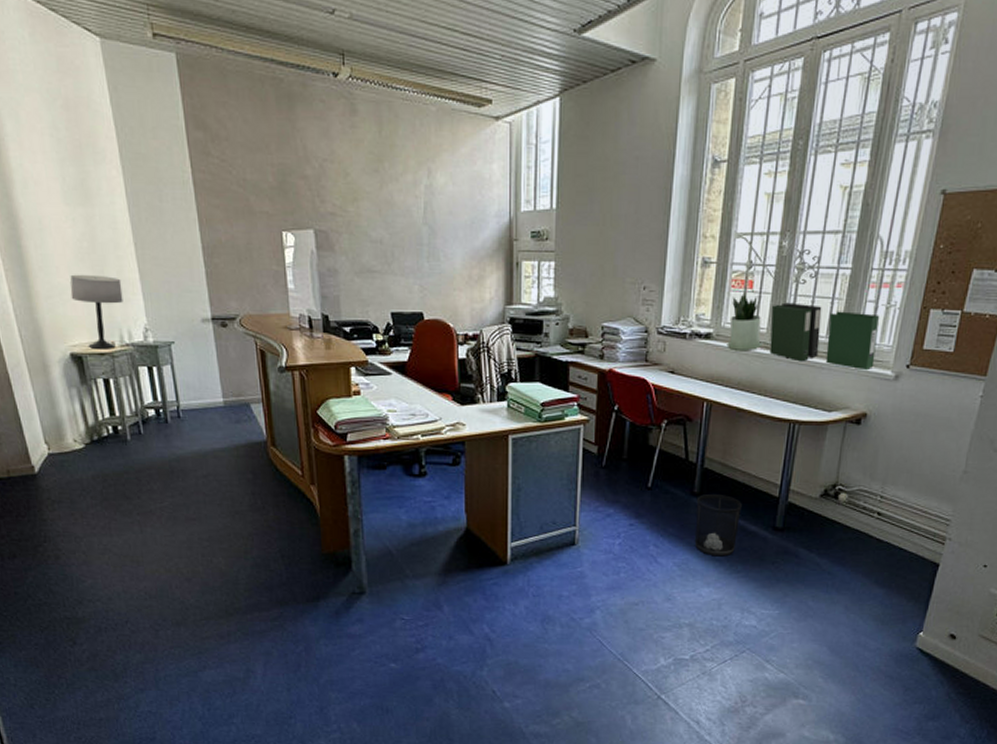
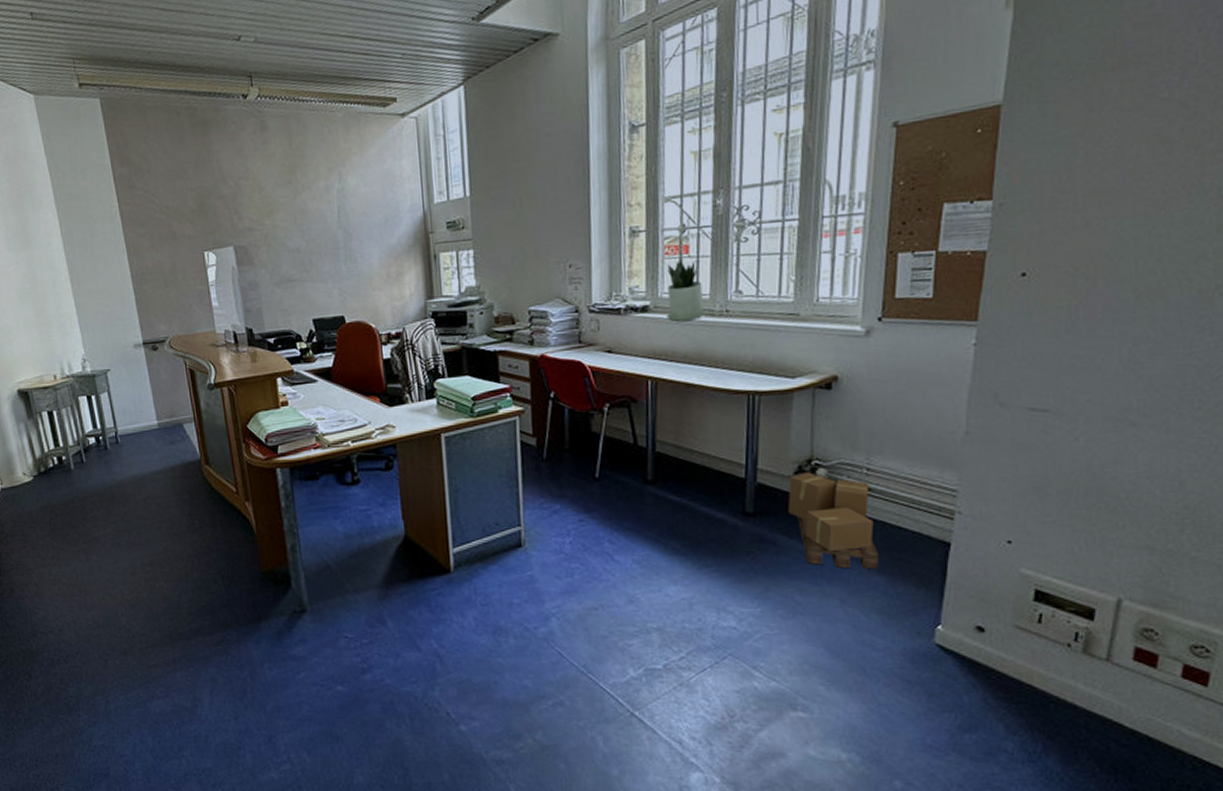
table lamp: present [70,274,123,349] -> none [15,313,63,384]
waste bin: present [695,494,742,557] -> none [652,480,704,550]
binder: present [769,302,822,362] -> none [712,263,772,327]
cardboard boxes: none [811,496,882,583] -> present [788,472,880,570]
binder: present [825,311,879,369] -> none [779,265,839,328]

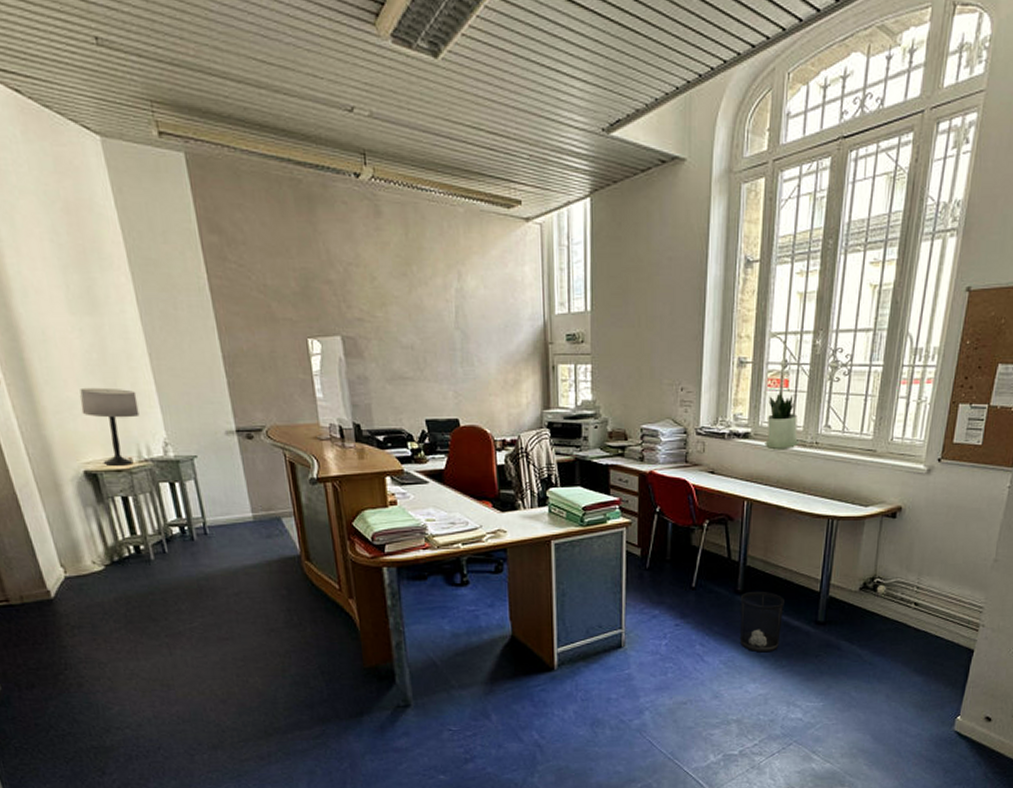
table lamp: none [15,313,63,384] -> present [80,387,140,466]
waste bin: none [652,480,704,550] -> present [740,592,785,653]
cardboard boxes: present [788,472,880,570] -> none [852,588,920,671]

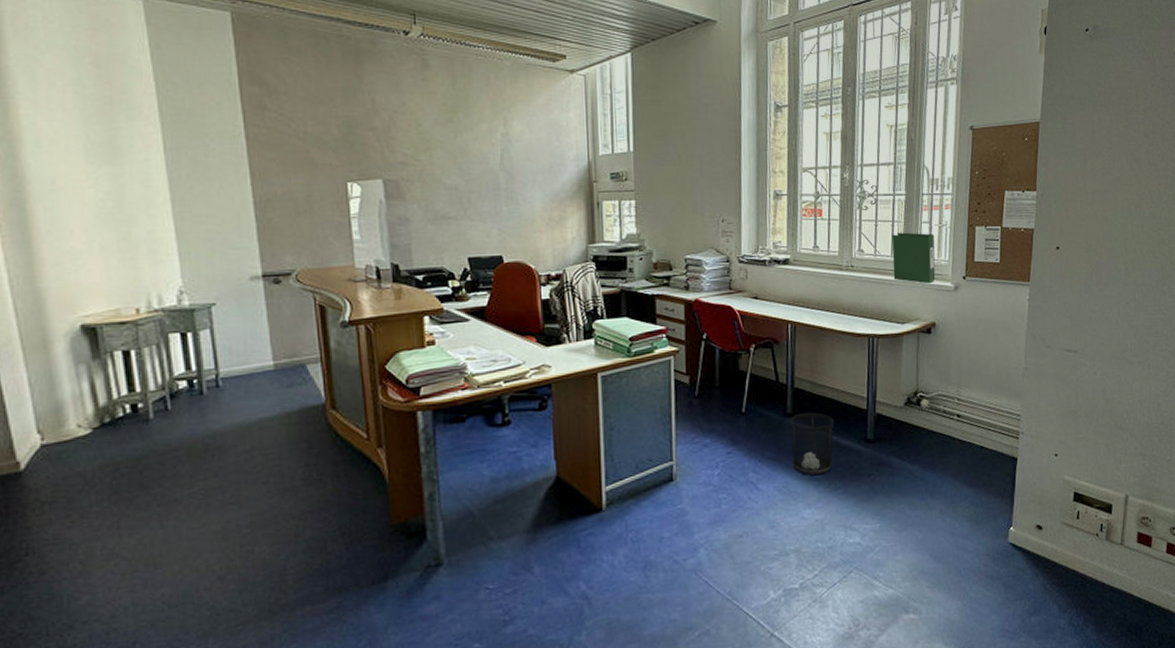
table lamp: present [80,387,140,466] -> none [86,236,154,318]
planter: present [765,393,801,449] -> none [804,221,837,273]
binder: none [861,408,911,464] -> present [891,232,936,283]

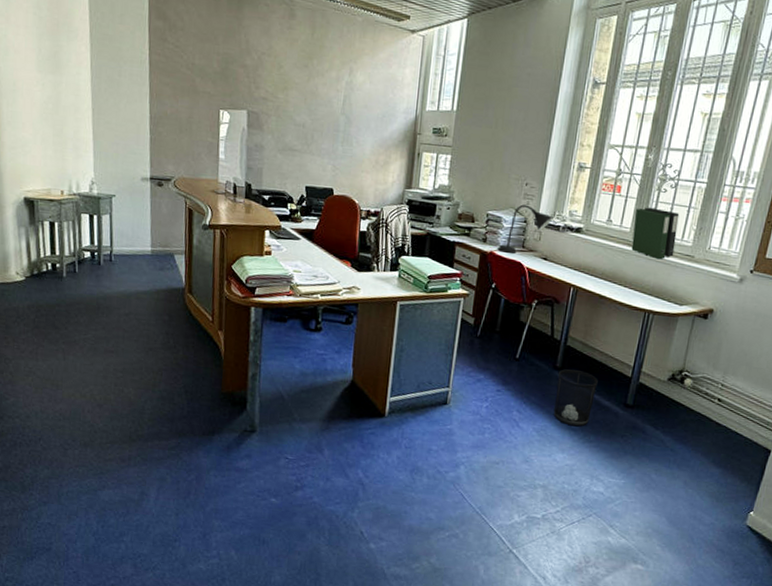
desk lamp: none [702,243,757,298] -> present [497,204,554,254]
binder: none [840,227,887,280] -> present [631,207,680,260]
binder: present [891,232,936,283] -> none [679,218,729,271]

